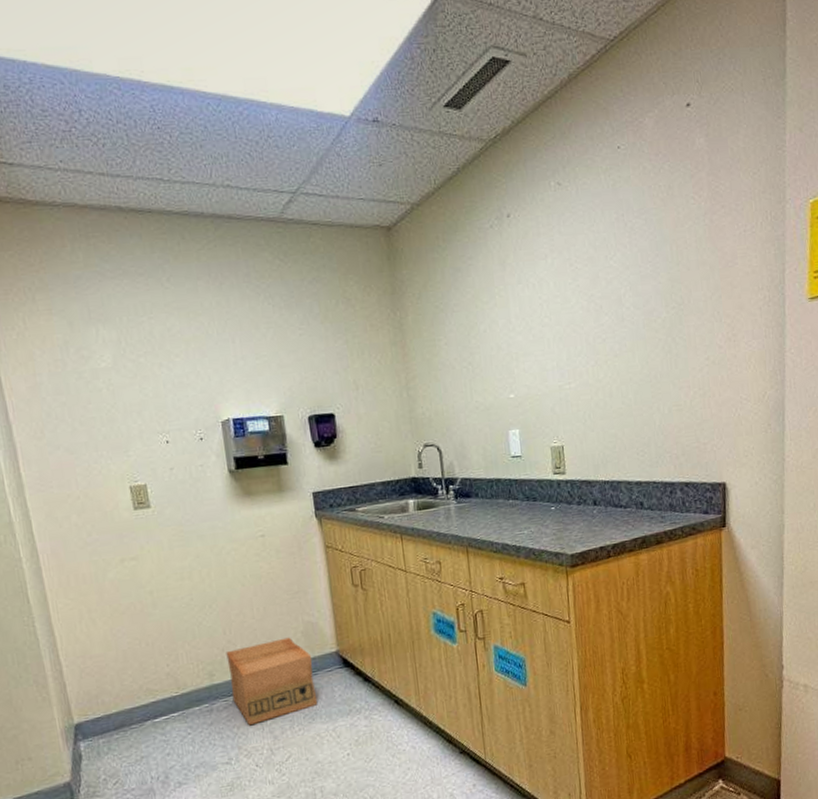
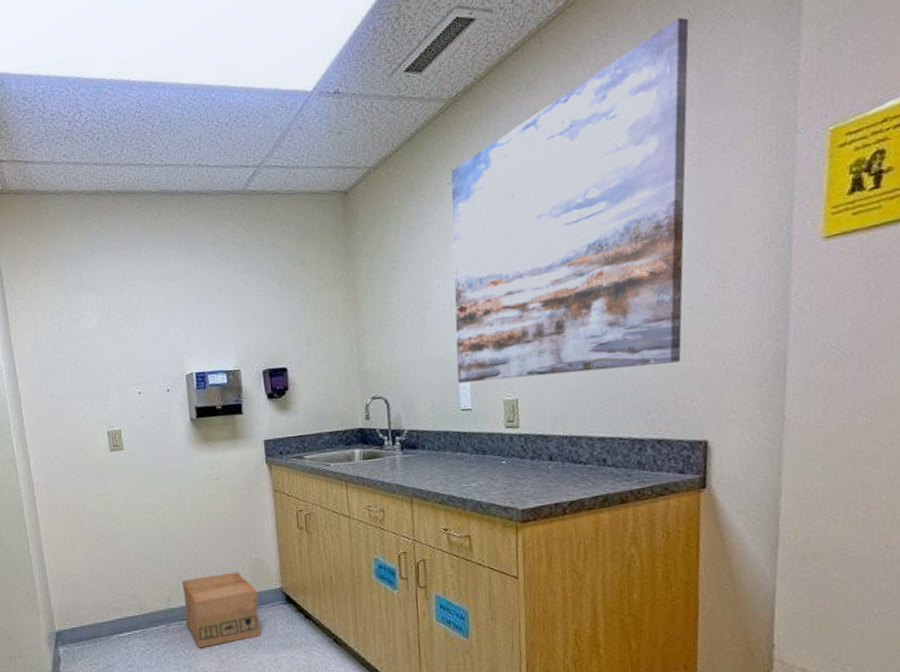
wall art: none [493,85,702,429] -> present [450,17,689,383]

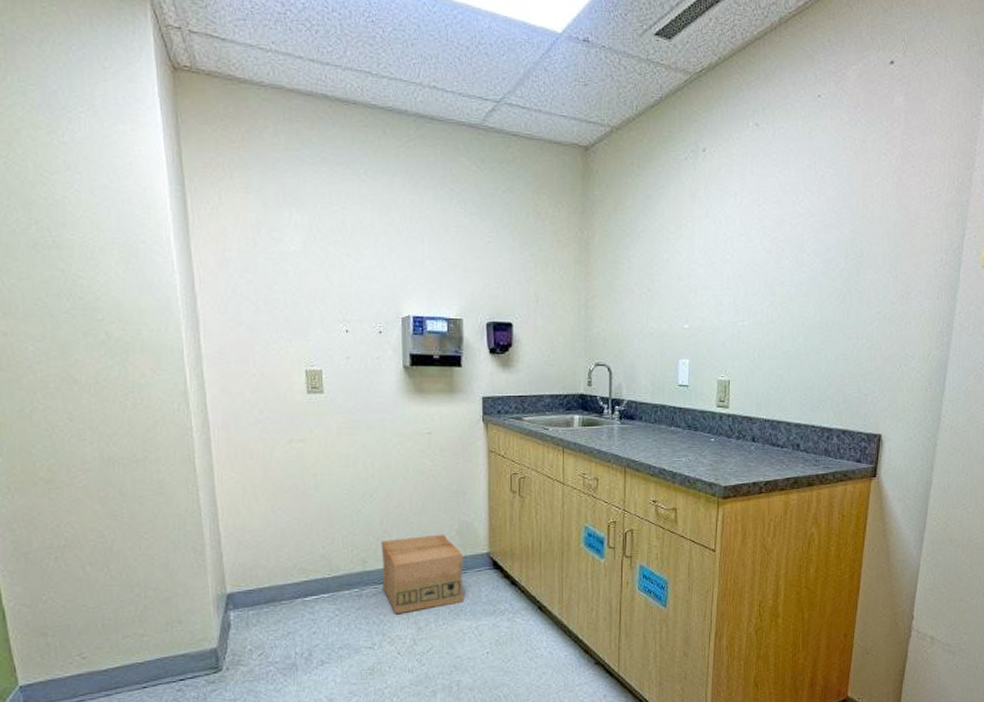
wall art: present [450,17,689,383] -> none [678,42,903,361]

